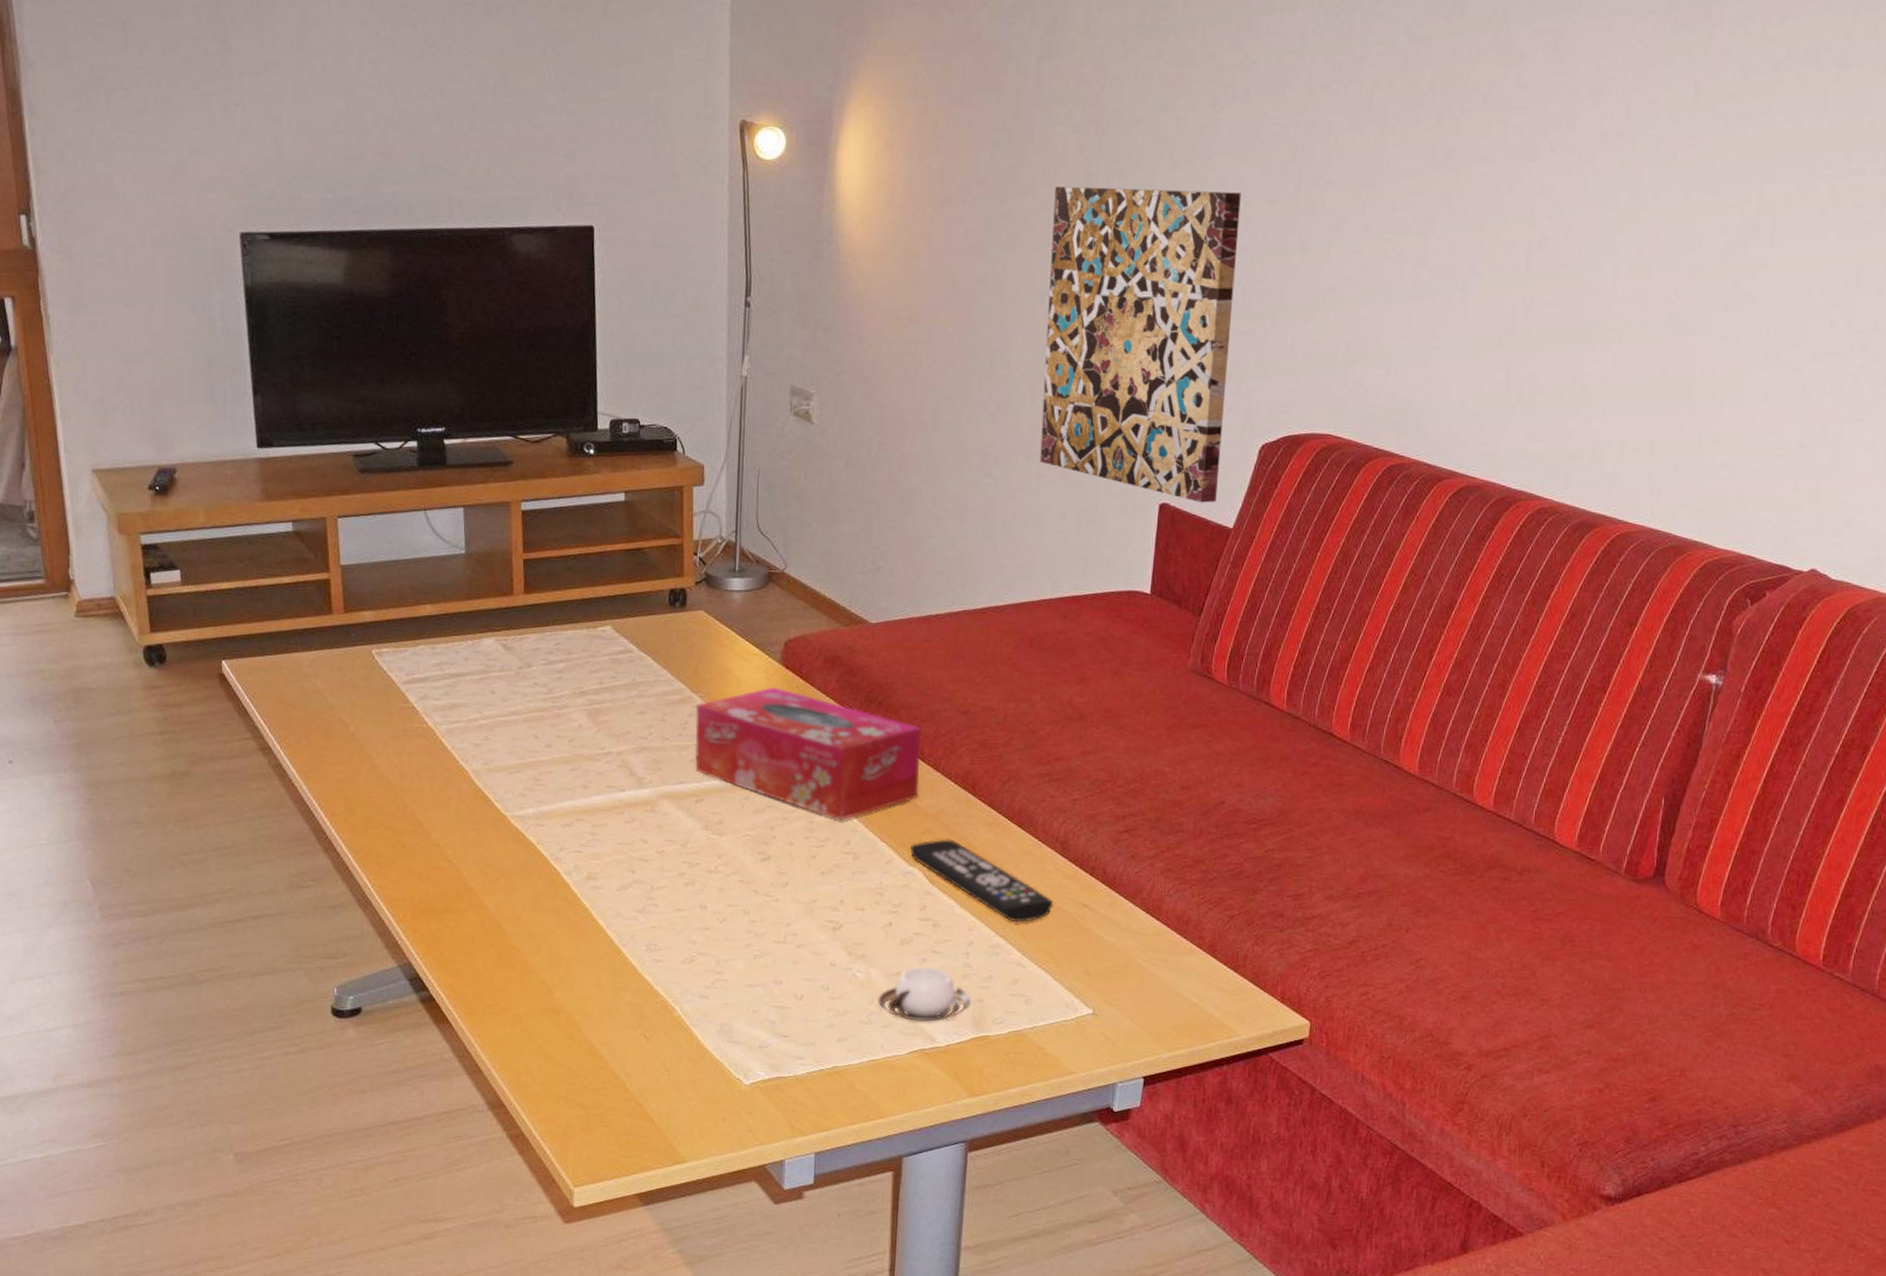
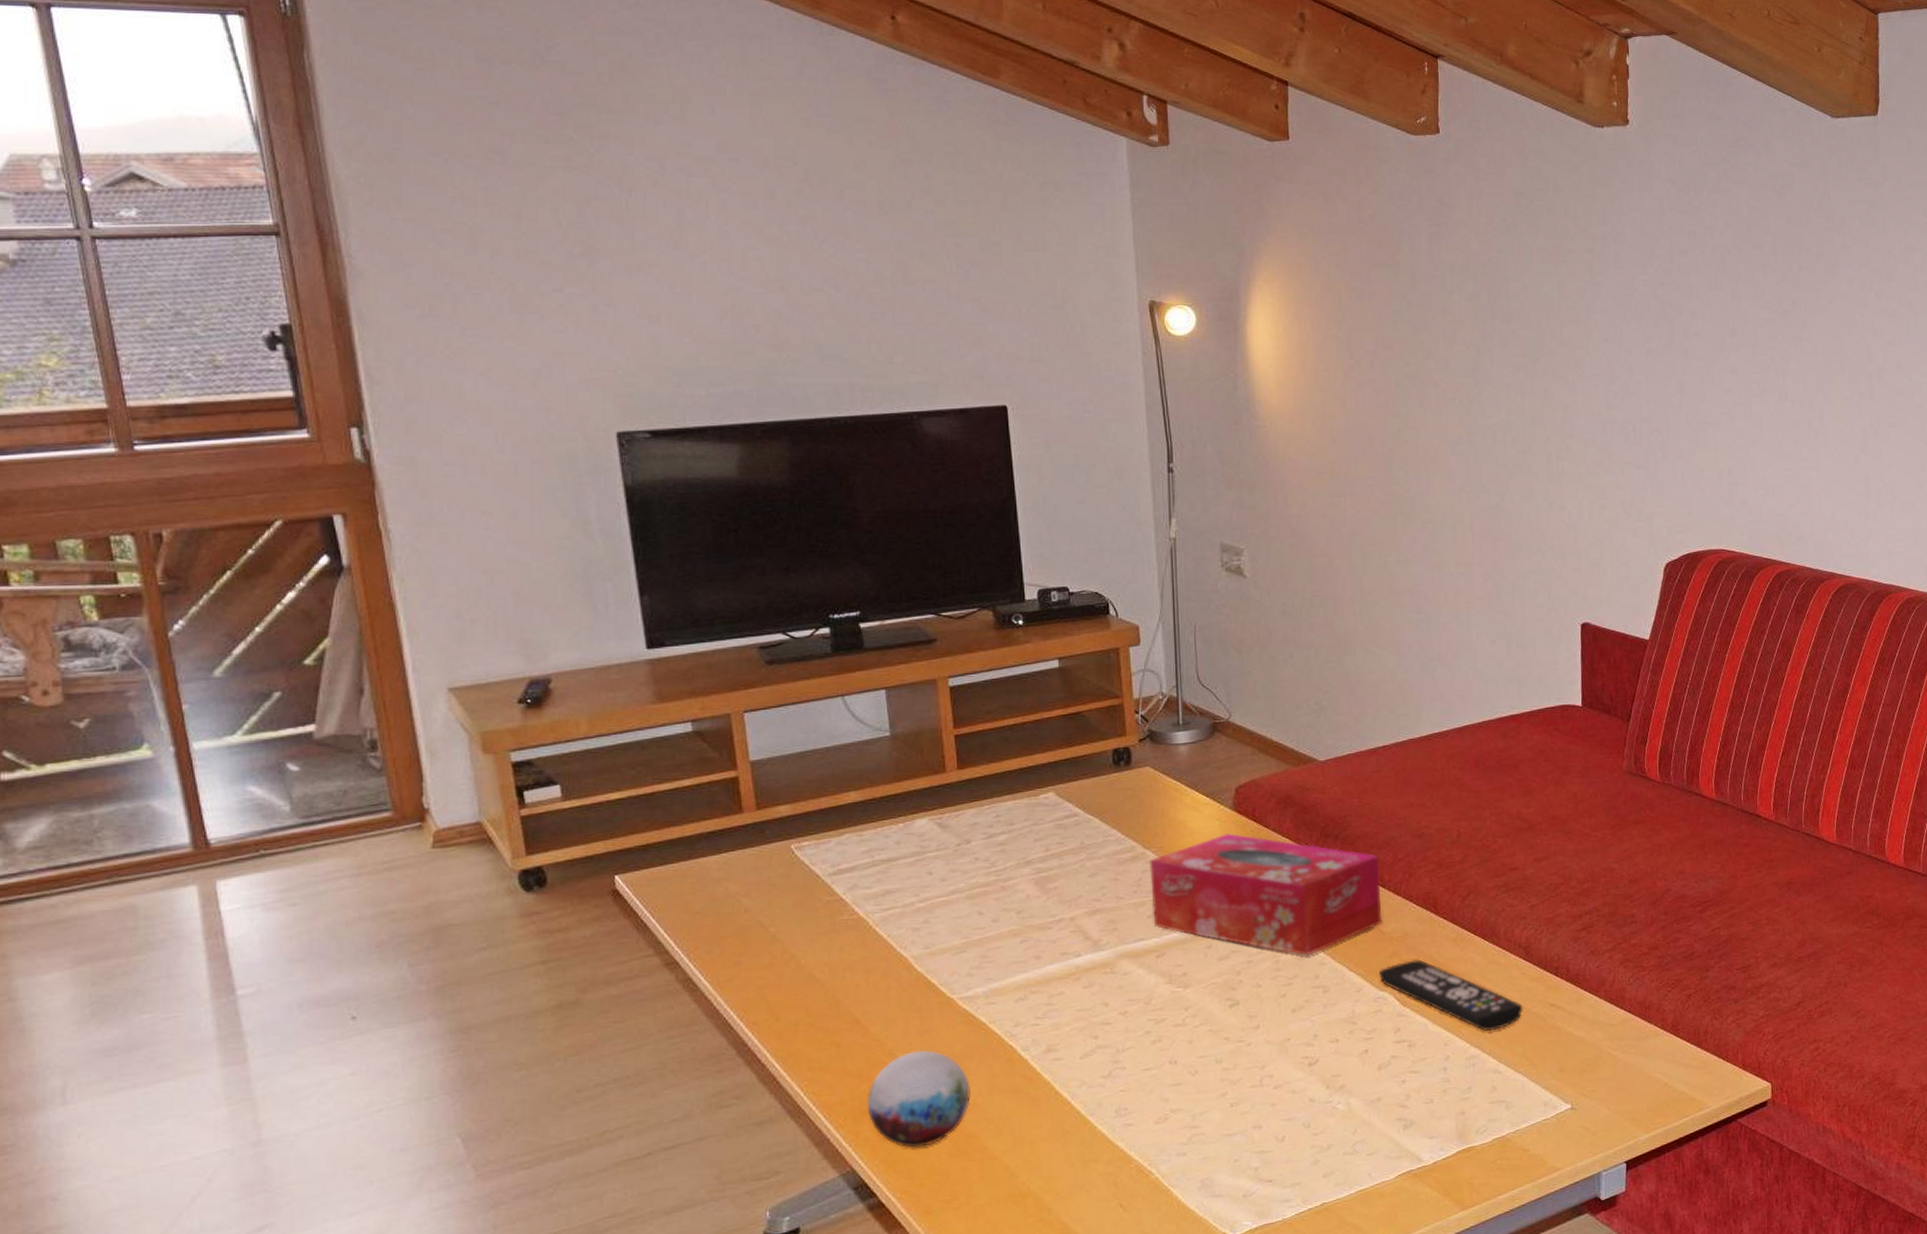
decorative orb: none [425,860,517,951] -> present [867,1049,971,1148]
cup: present [878,966,970,1022] -> none [1361,1087,1452,1145]
wall art: present [1040,185,1241,503] -> none [1456,345,1632,620]

